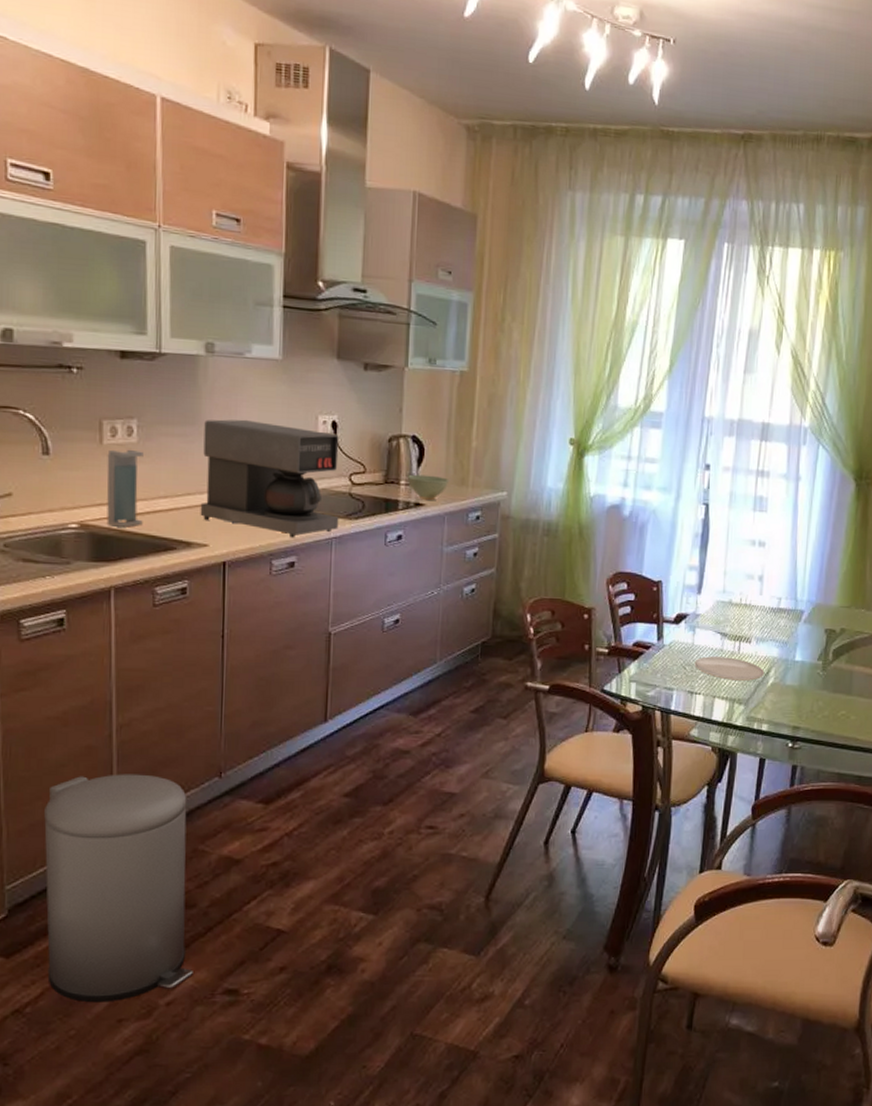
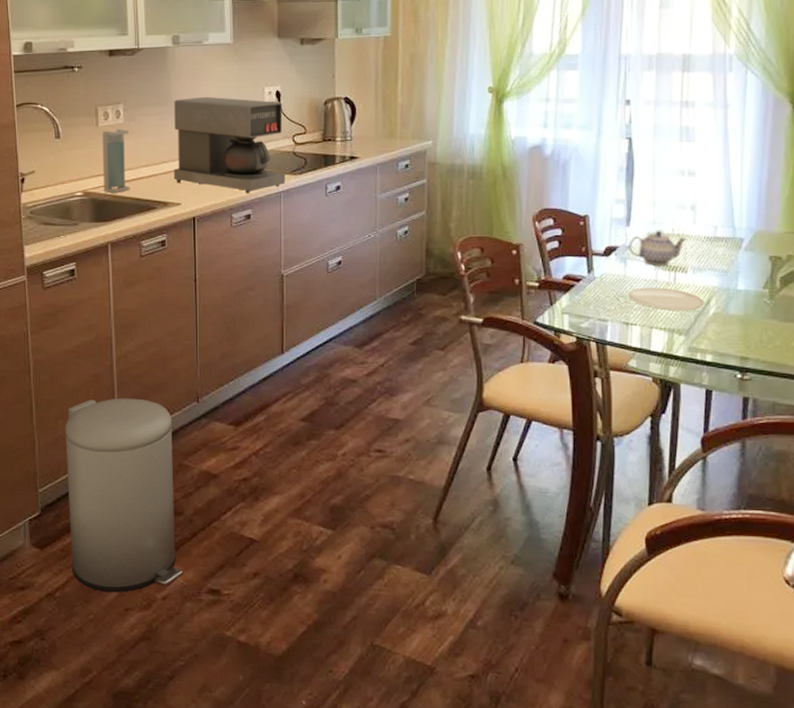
bowl: present [407,474,450,501] -> none [342,131,380,154]
teapot: none [698,599,754,635] -> present [628,230,687,266]

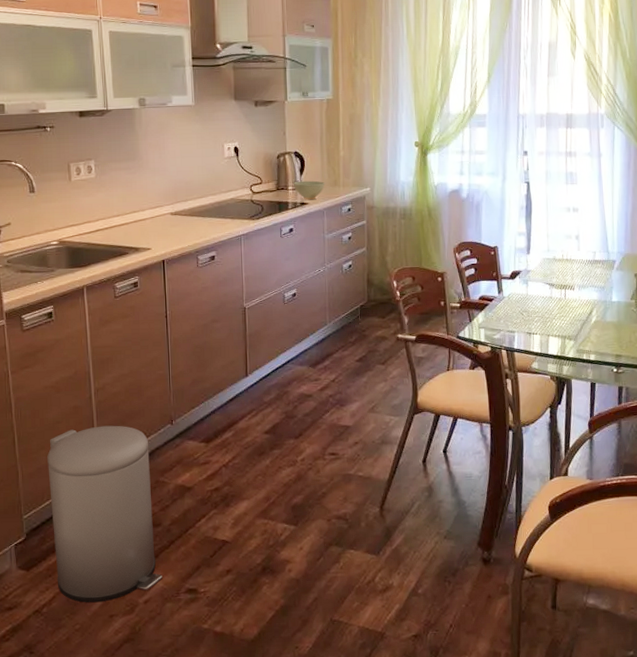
soap dispenser: present [102,129,130,193] -> none [75,182,103,241]
coffee maker: present [173,96,286,194] -> none [142,152,245,238]
bowl: none [342,131,380,154] -> present [293,180,325,200]
teapot: present [628,230,687,266] -> none [529,256,574,285]
plate: present [628,287,705,311] -> none [530,302,588,321]

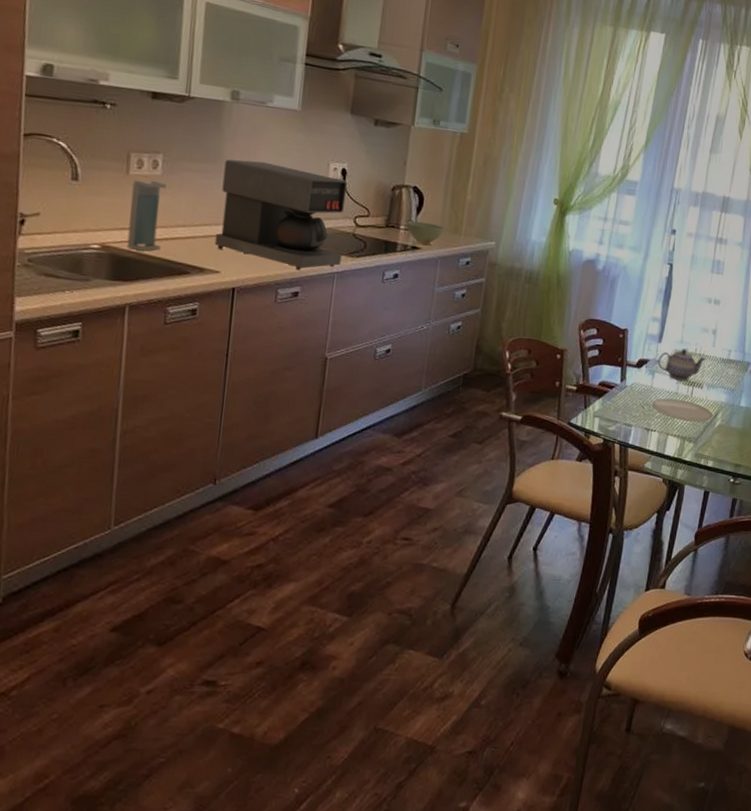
pedal bin: present [47,425,162,603] -> none [35,476,182,689]
soap dispenser: none [75,182,103,241] -> present [126,180,167,251]
coffee maker: none [142,152,245,238] -> present [214,159,348,271]
teapot: none [529,256,574,285] -> present [657,348,707,381]
plate: none [530,302,588,321] -> present [652,398,713,422]

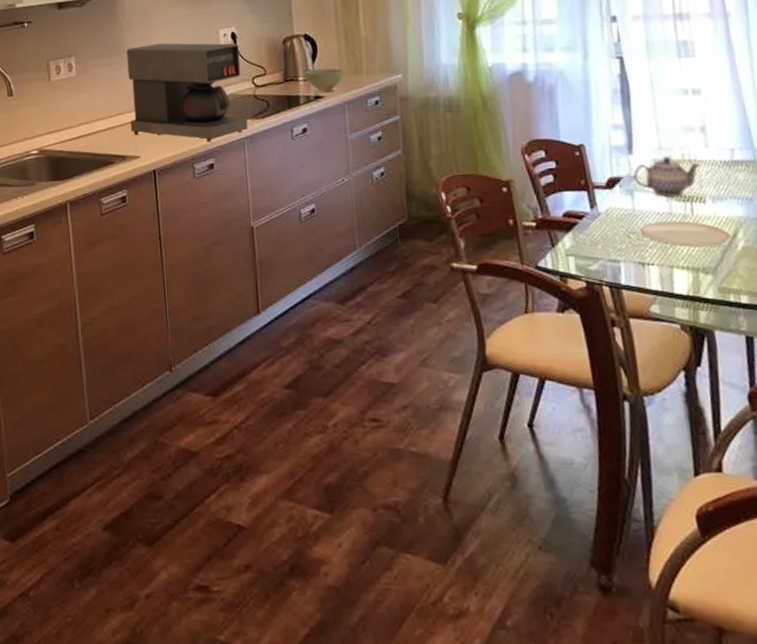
soap dispenser: present [126,180,167,251] -> none [55,82,87,149]

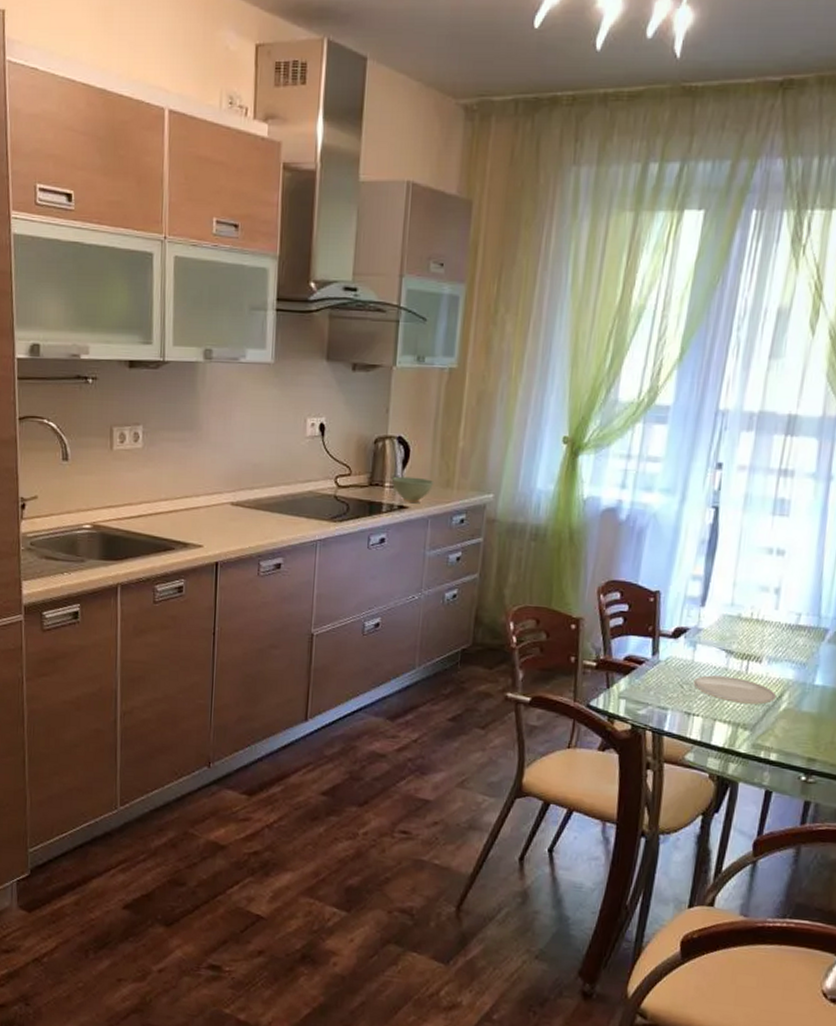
coffee maker: present [126,43,248,142] -> none [196,423,326,540]
teapot: present [633,156,701,197] -> none [700,613,767,653]

